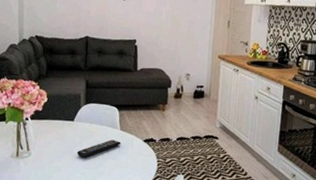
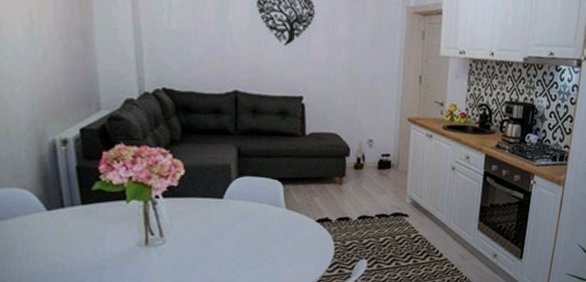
remote control: present [76,139,121,158] -> none [228,220,288,244]

